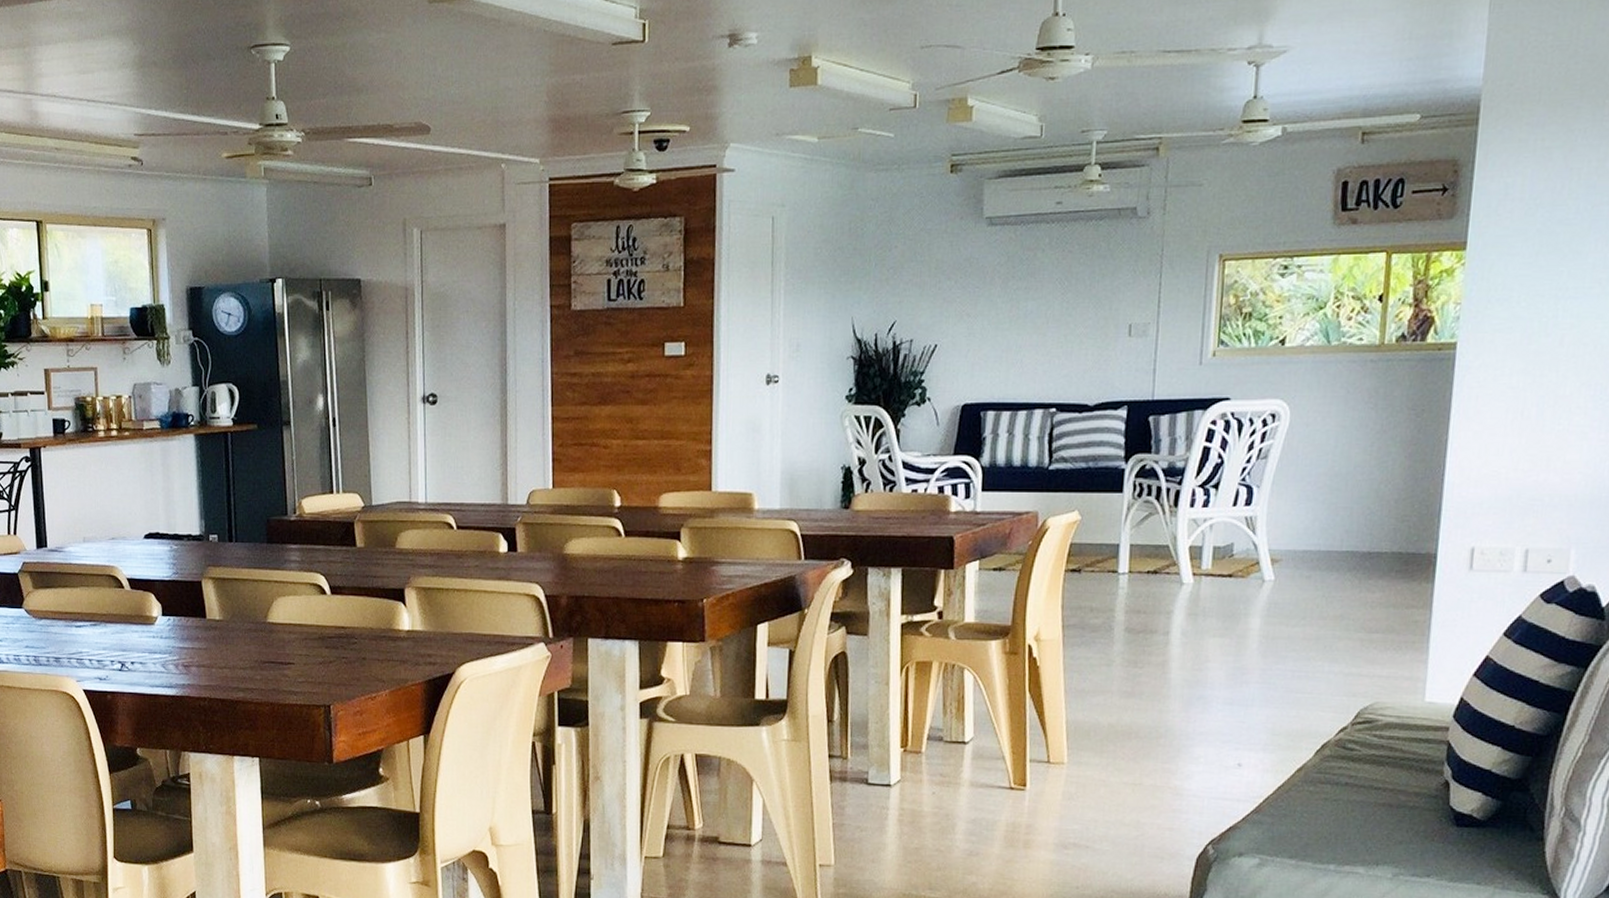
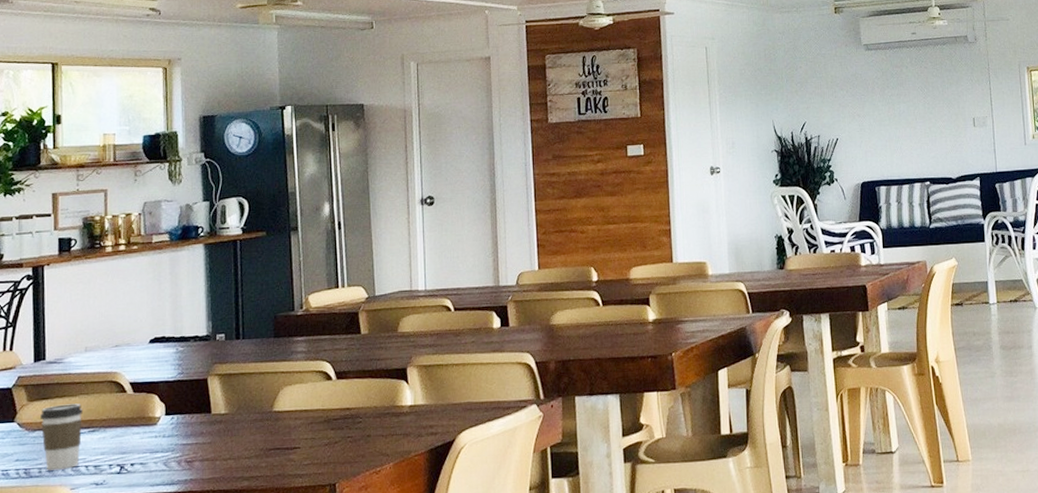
coffee cup: none [45,595,84,661] -> present [40,403,83,471]

